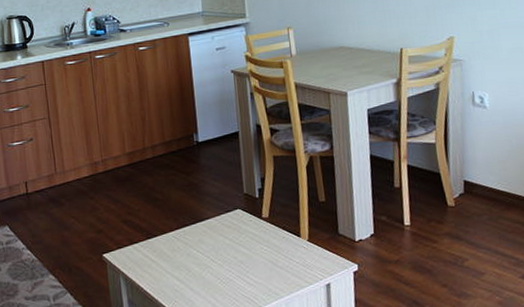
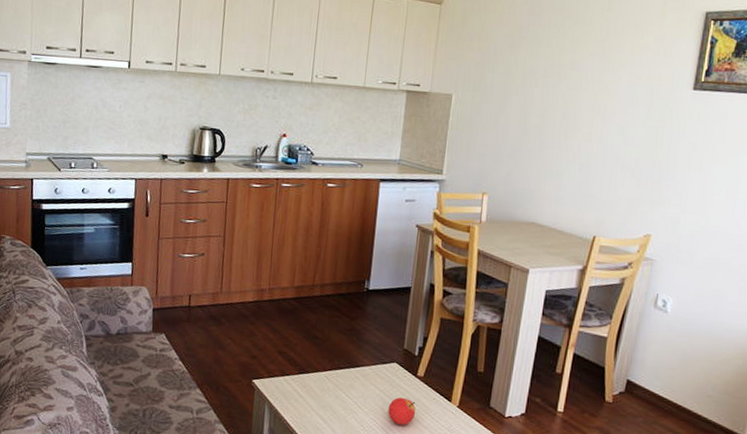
fruit: none [241,242,269,270] -> present [388,397,416,425]

